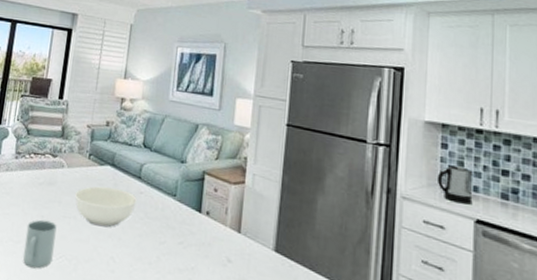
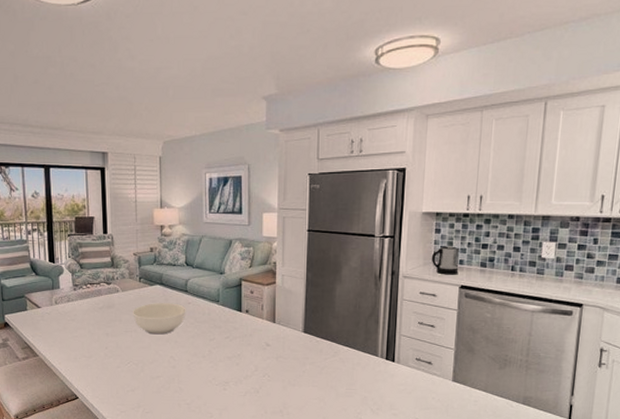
mug: present [22,219,57,268] -> none [95,336,122,374]

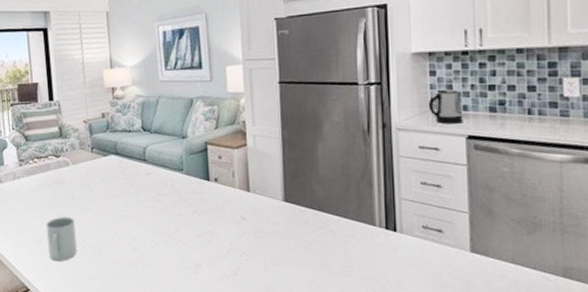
mug: none [95,336,122,374] -> present [45,216,77,260]
bowl: present [133,302,186,335] -> none [86,174,146,212]

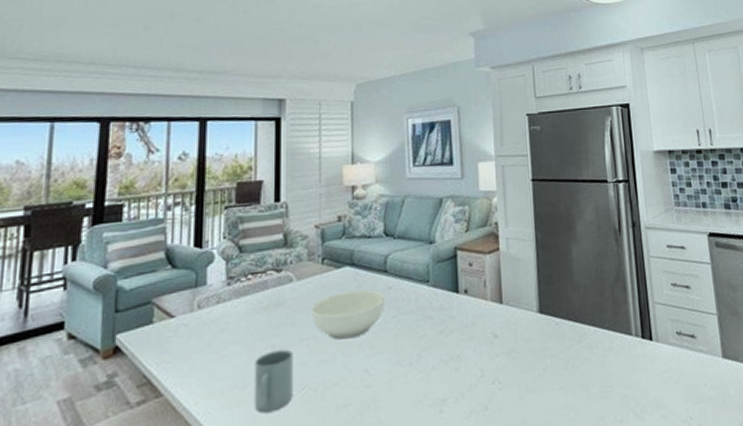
bowl: none [86,174,146,212] -> present [312,289,386,340]
kettle: present [428,90,463,124] -> none [671,187,704,222]

